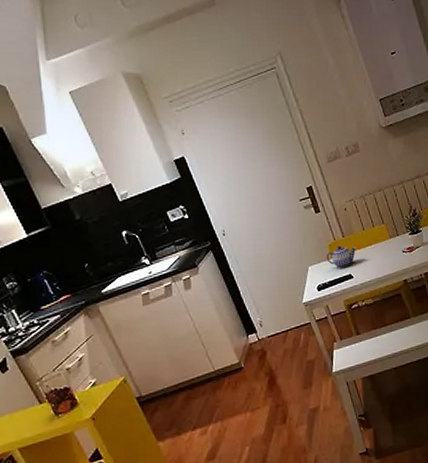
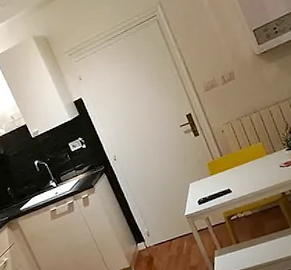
teapot: present [326,245,356,268] -> none [205,163,234,184]

